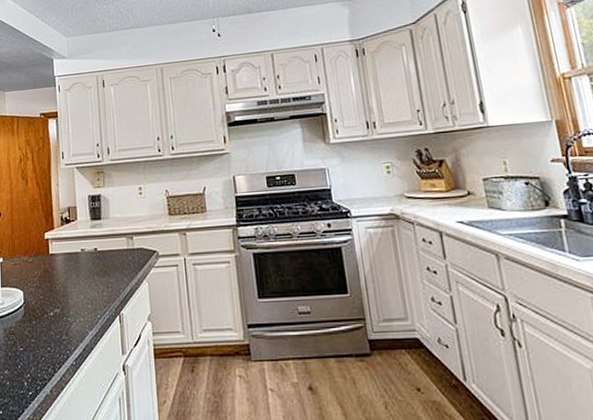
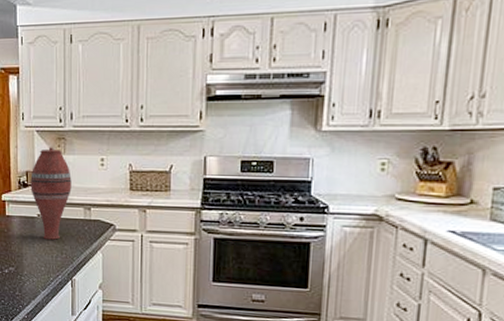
vase: none [72,181,113,274] -> present [30,147,72,240]

